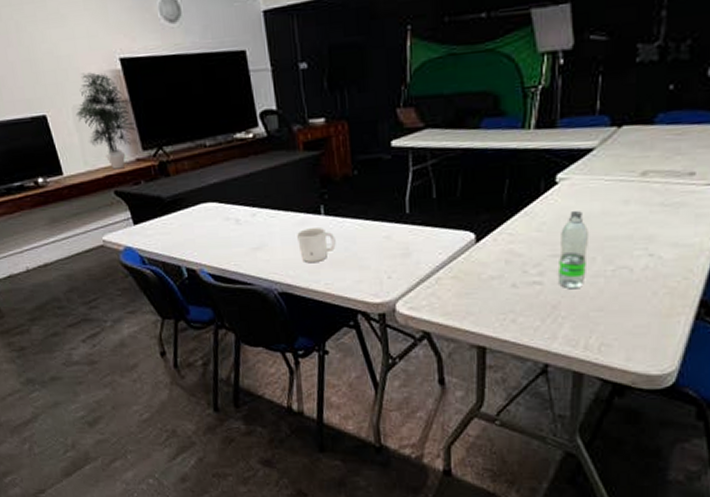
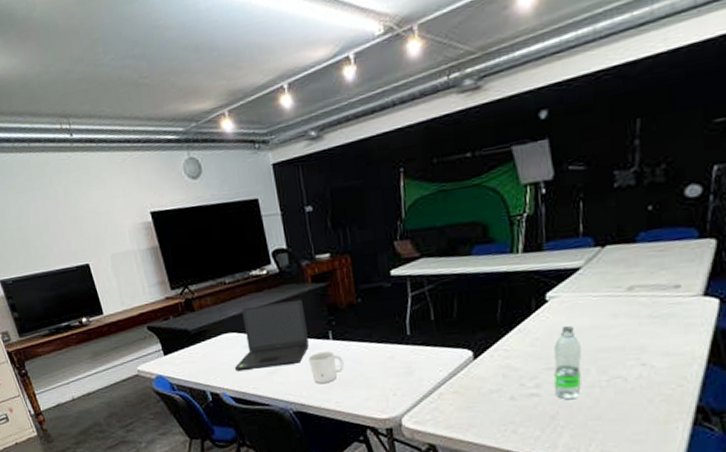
plant: present [76,72,137,170] -> none [114,225,165,308]
laptop: none [213,168,299,245] -> present [234,299,310,371]

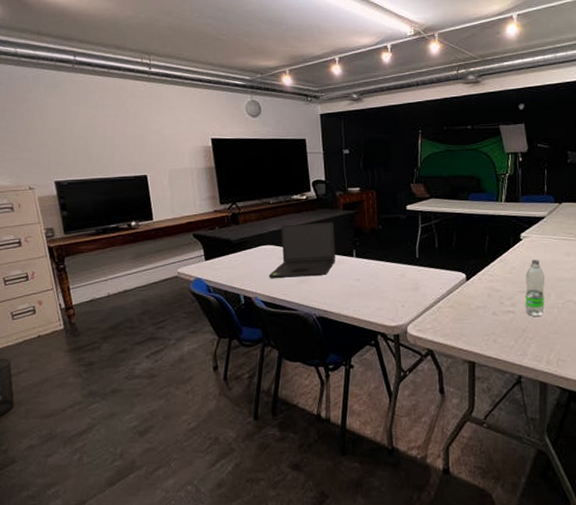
mug: present [308,351,344,384] -> none [334,267,363,294]

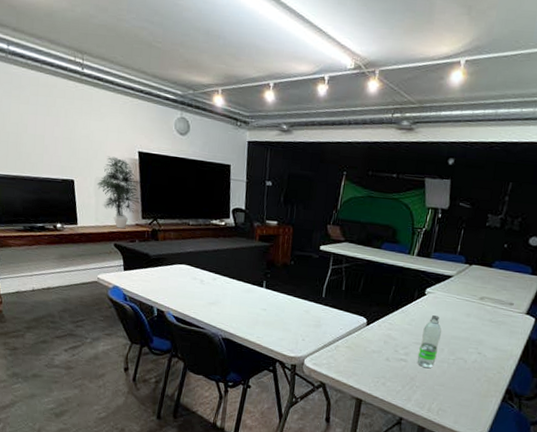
plant: none [171,147,217,218] -> present [97,156,140,229]
laptop: present [268,222,336,278] -> none [181,247,249,301]

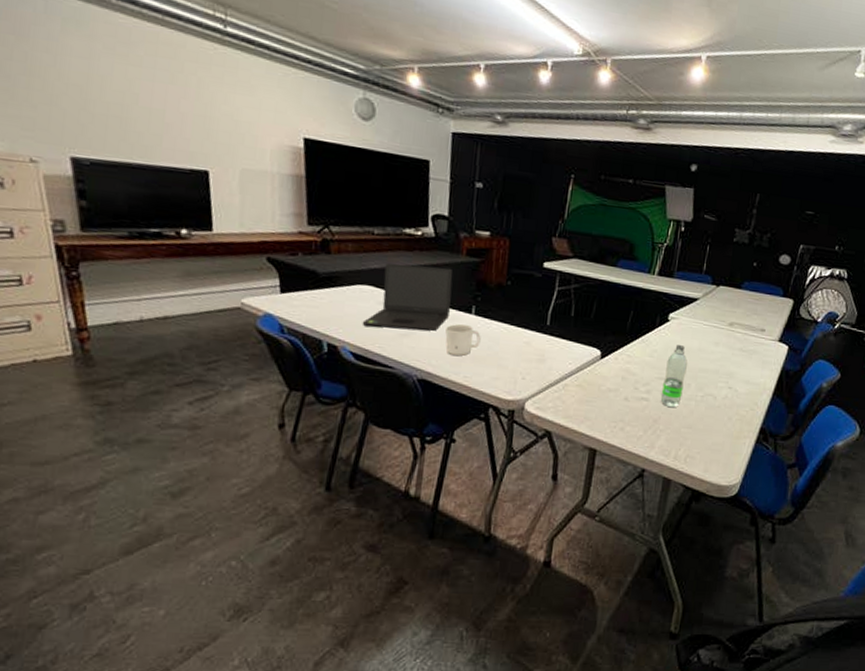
plant: present [97,156,140,229] -> none [242,141,306,238]
laptop: none [181,247,249,301] -> present [362,263,453,331]
mug: none [242,295,270,321] -> present [445,324,481,356]

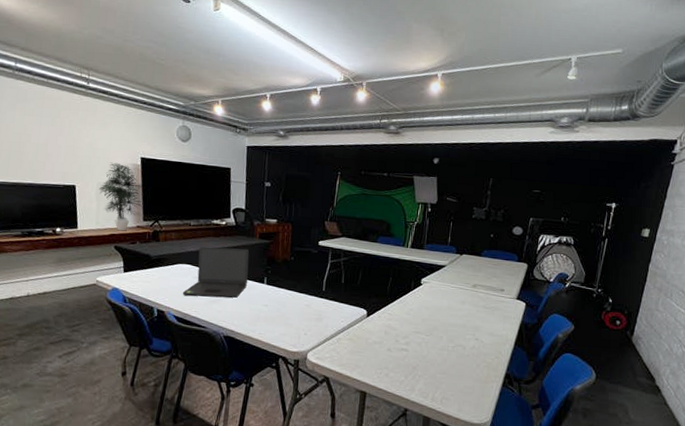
plant: none [242,141,306,238] -> present [98,162,142,231]
mug: present [445,324,481,356] -> none [244,292,272,317]
bottle: present [660,345,688,408] -> none [418,304,440,357]

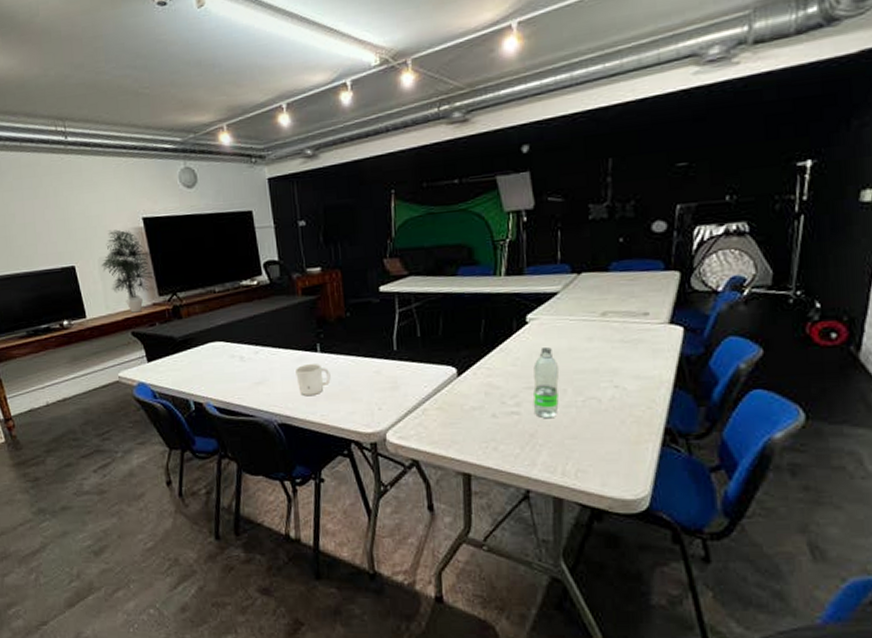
laptop: present [182,246,249,298] -> none [219,310,297,380]
mug: none [244,292,272,317] -> present [296,364,331,397]
bottle: none [418,304,440,357] -> present [532,347,560,419]

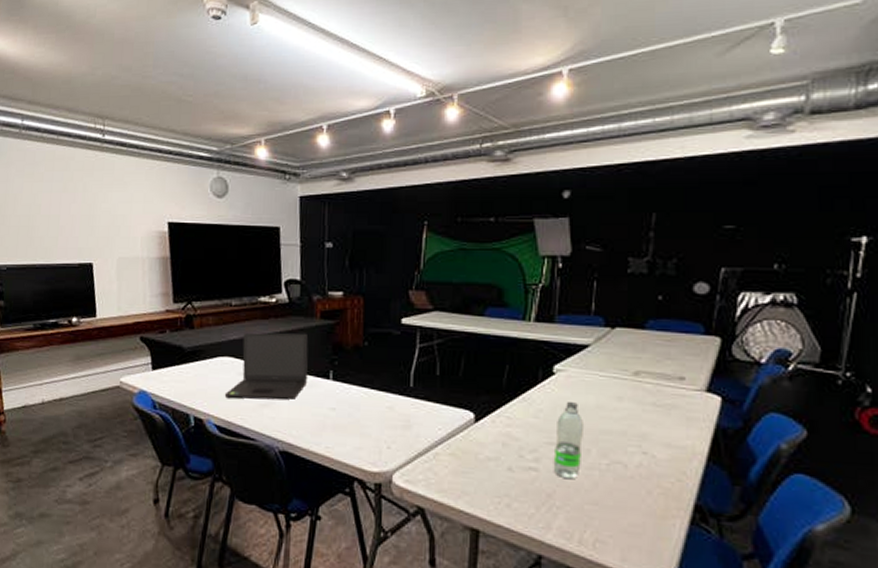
plant: present [101,229,154,313] -> none [119,231,171,318]
laptop: none [219,310,297,380] -> present [224,332,309,399]
mug: present [296,364,331,397] -> none [304,391,341,426]

